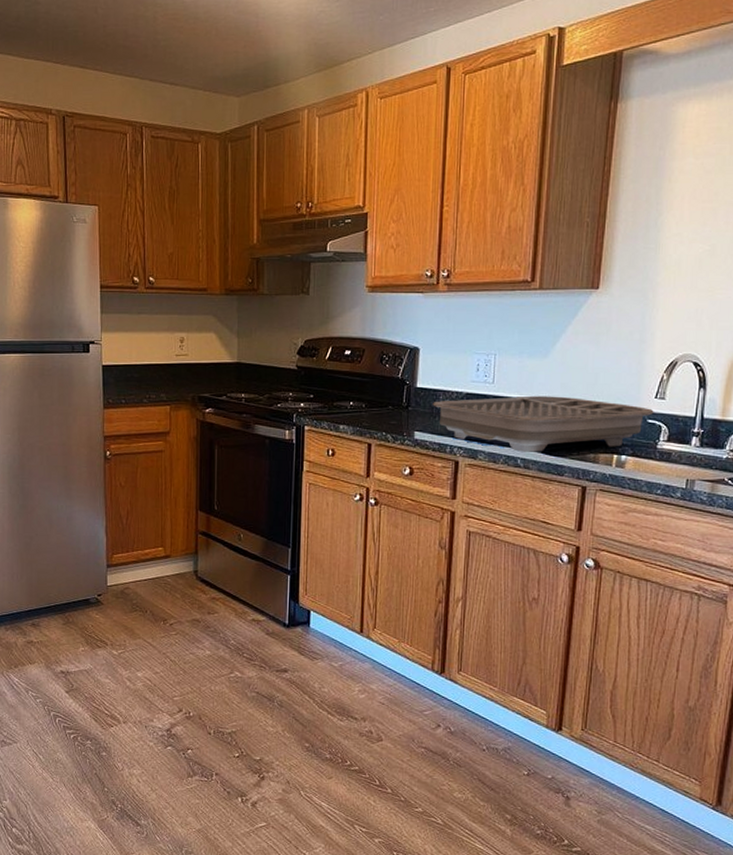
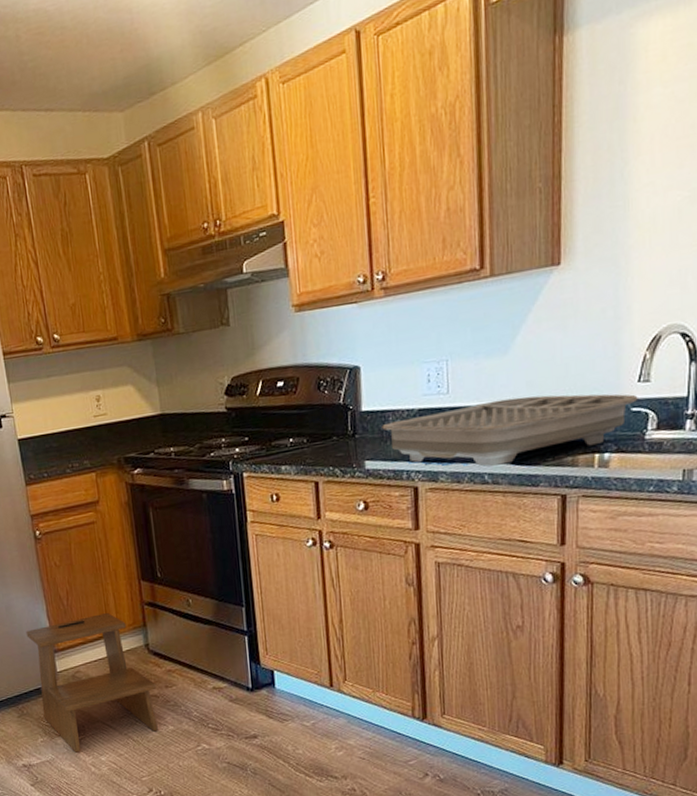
step stool: none [83,536,199,666] -> present [26,613,158,753]

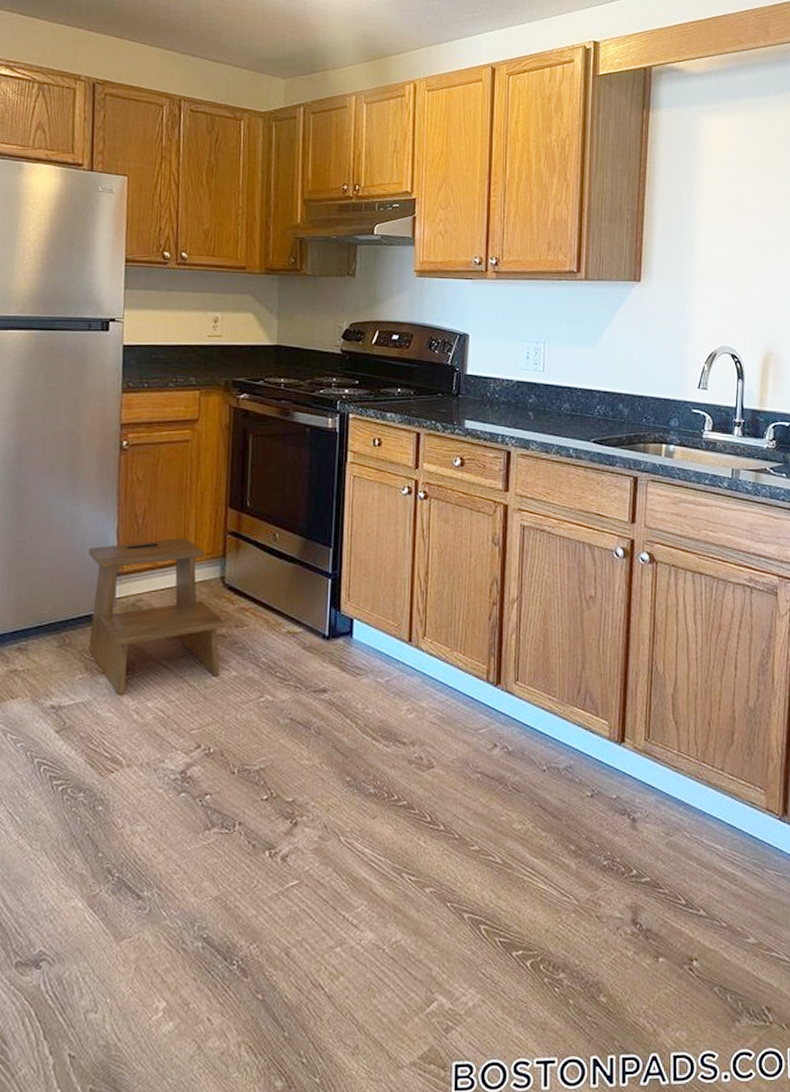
dish rack: present [382,394,638,467] -> none [483,384,698,443]

